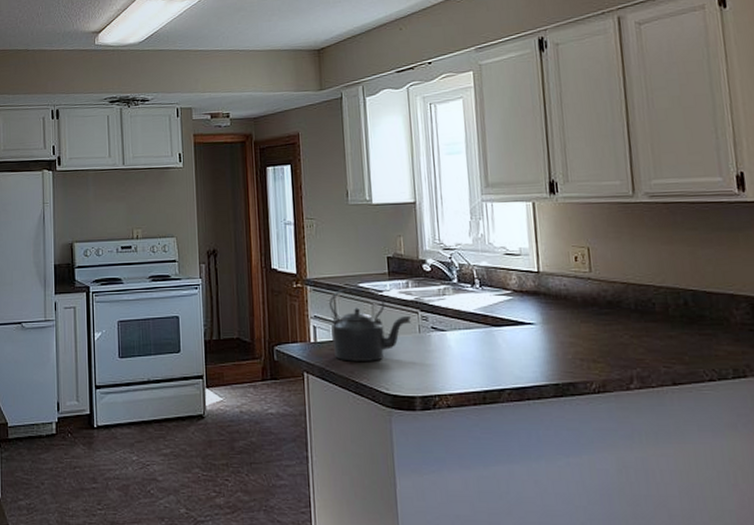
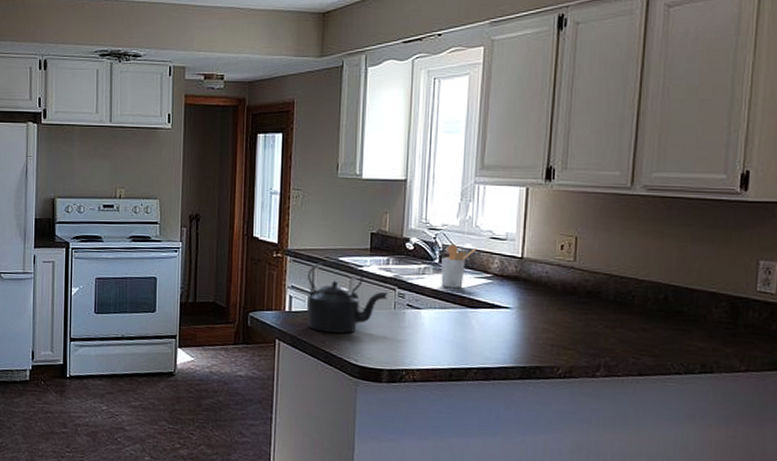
utensil holder: none [460,262,493,308] -> present [441,243,477,289]

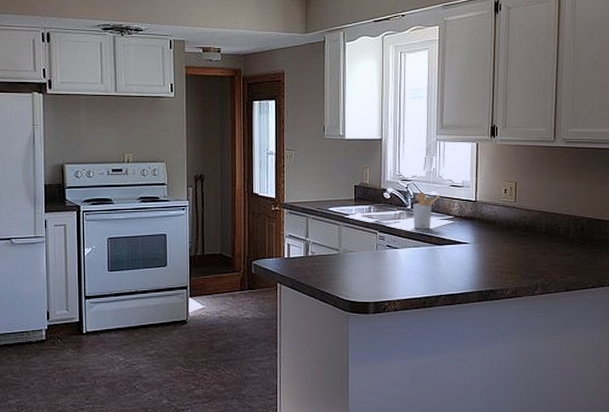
kettle: present [307,260,389,333] -> none [302,210,371,274]

